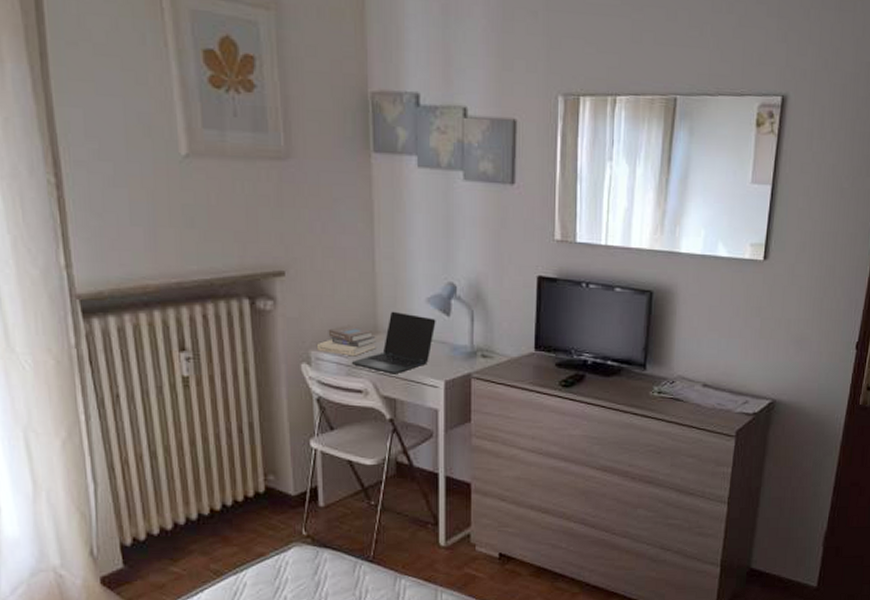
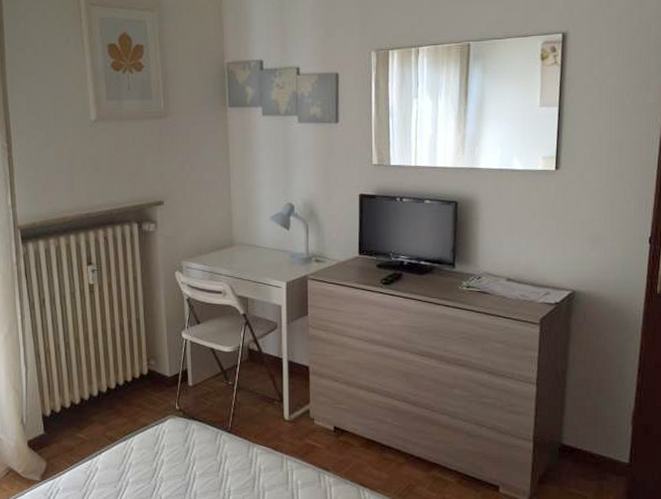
books: present [316,326,376,357] -> none [186,241,232,265]
laptop: present [351,311,436,375] -> none [213,228,279,278]

